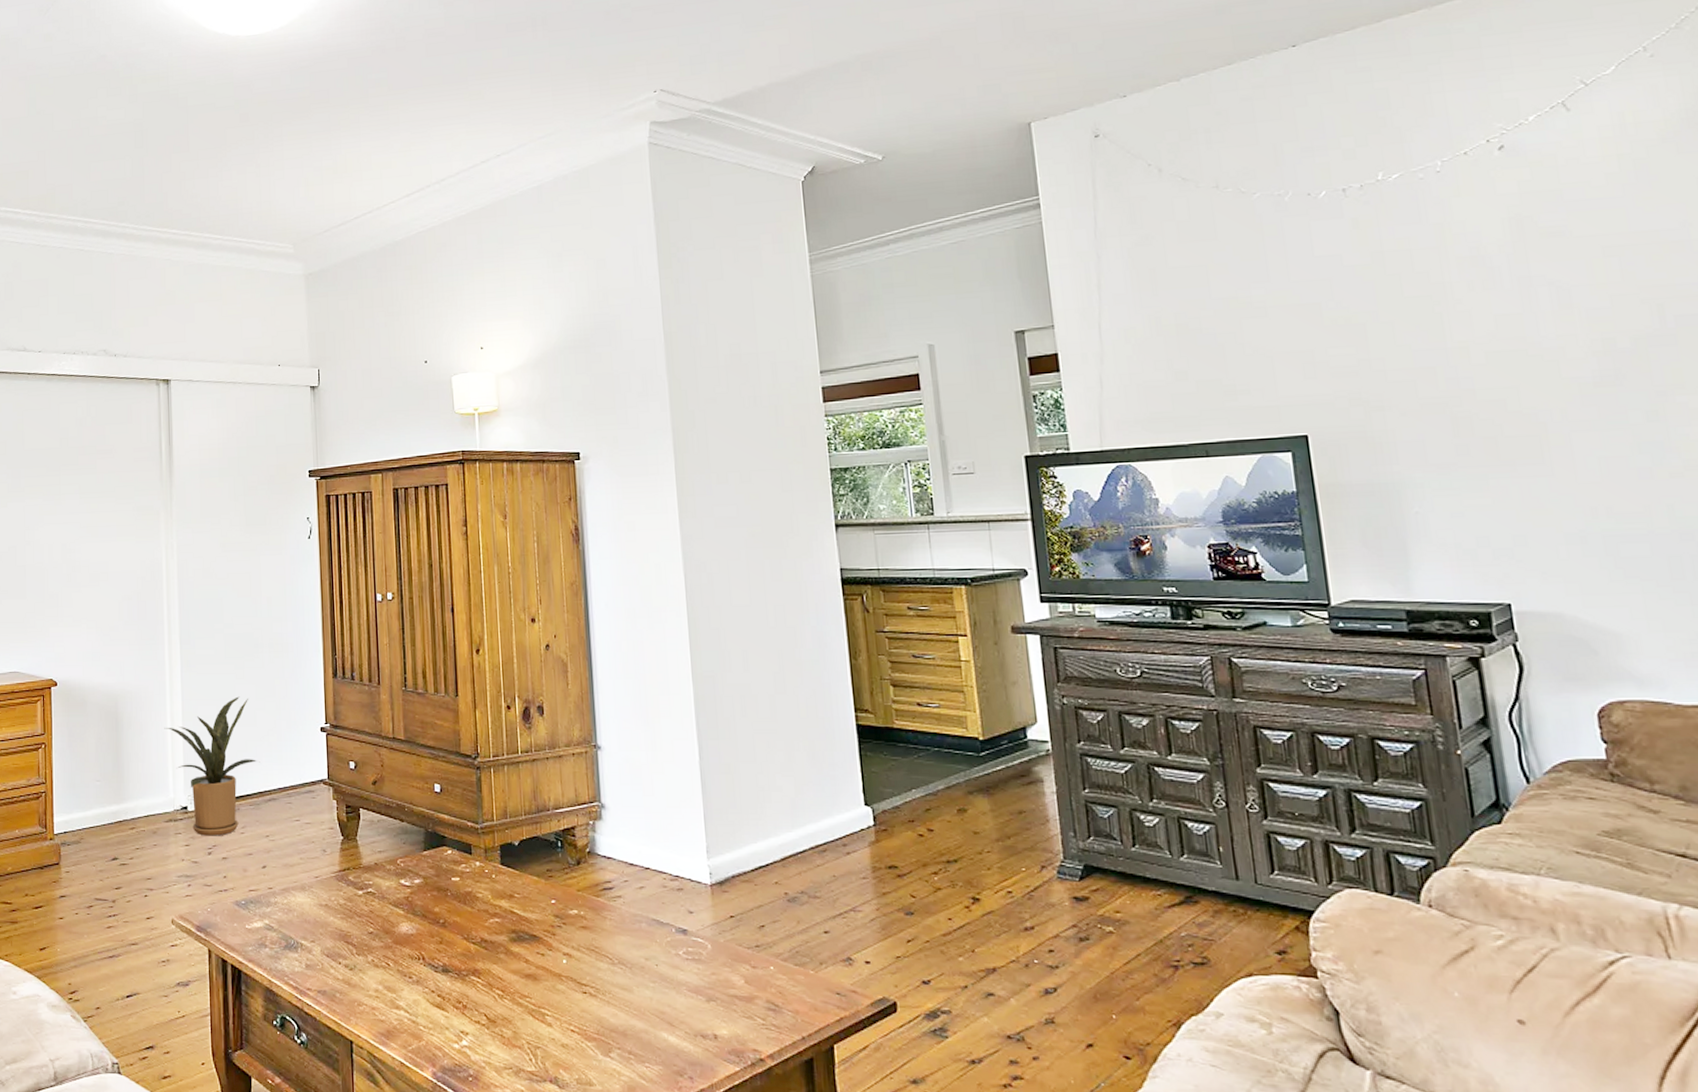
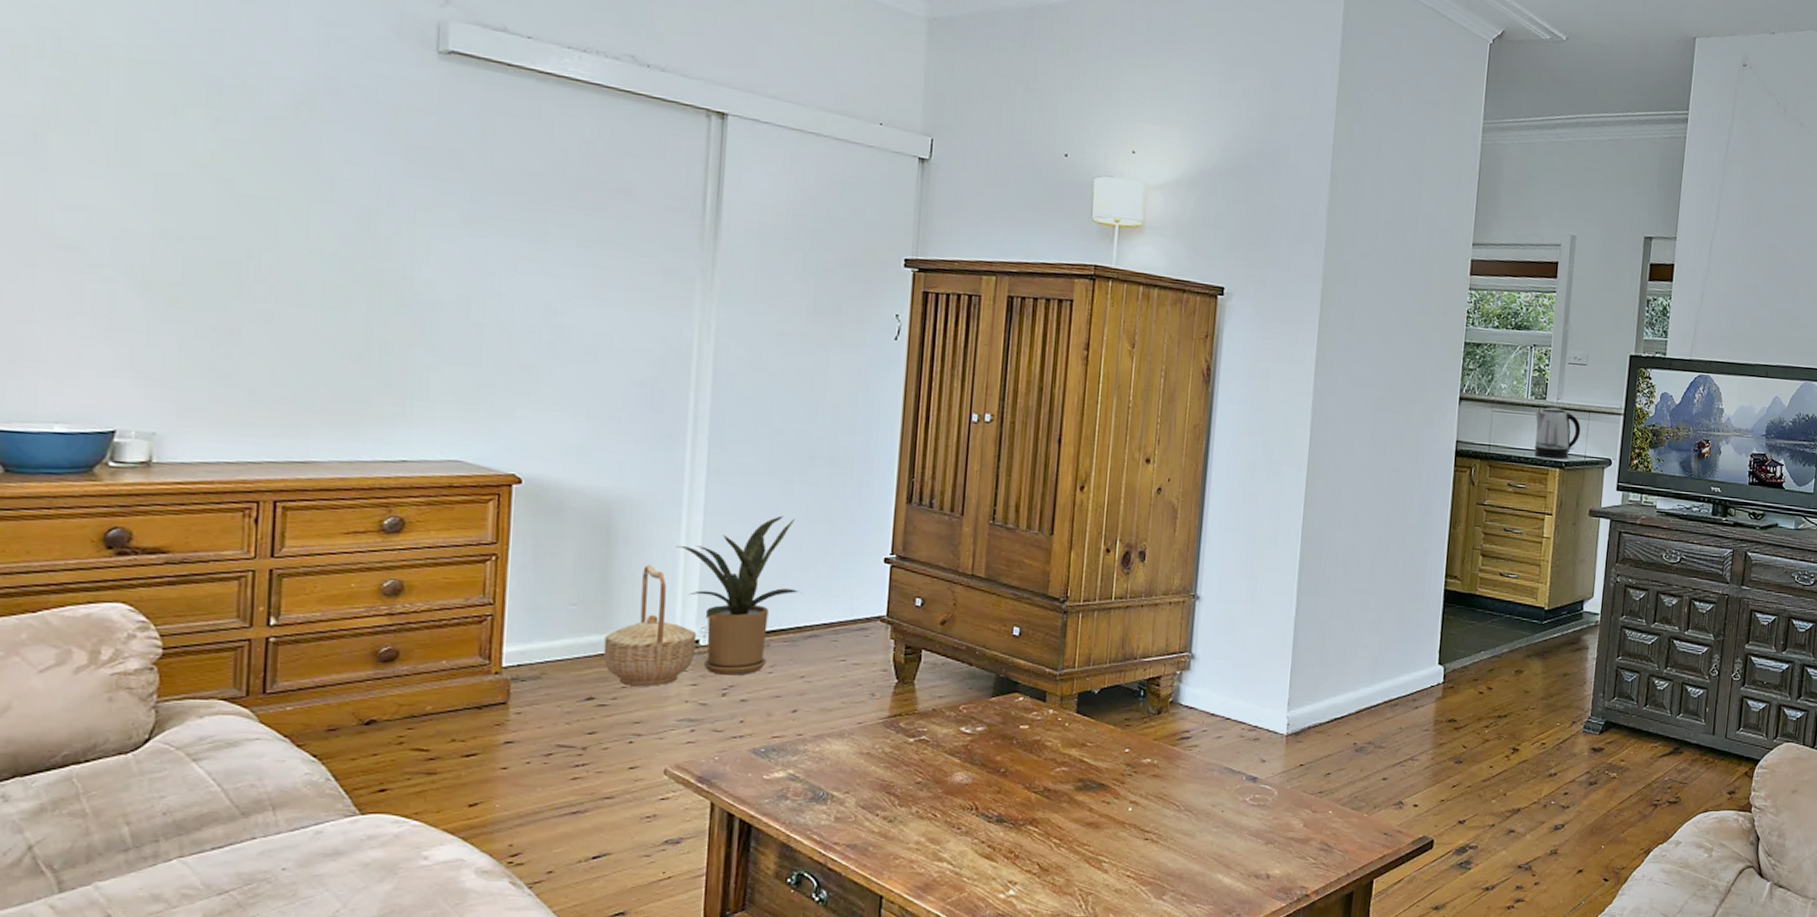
basket: none [121,745,186,847] -> present [603,565,697,686]
kettle: none [925,522,983,577] -> present [1534,407,1581,460]

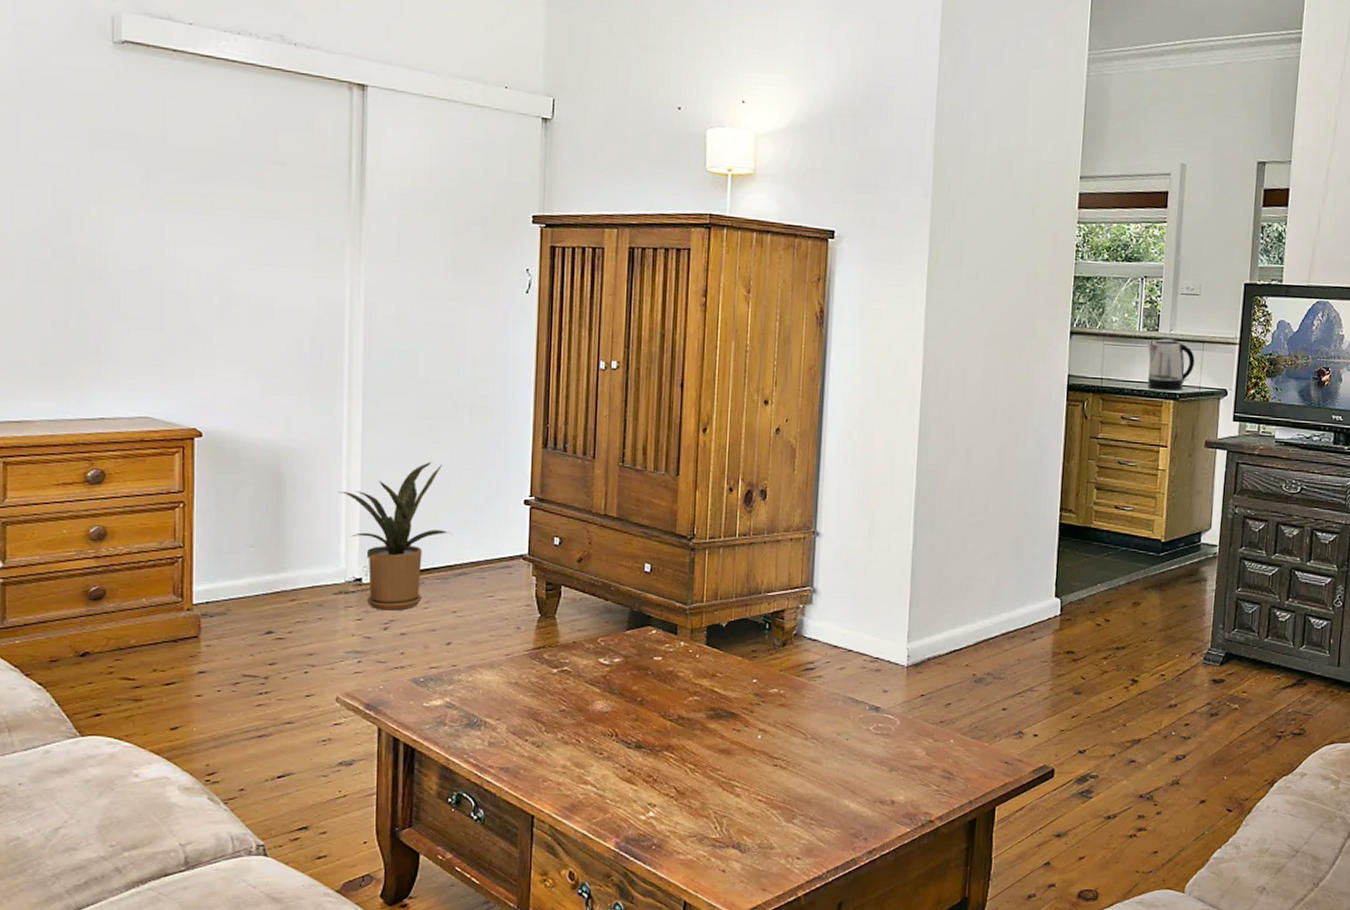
basket: present [603,565,697,686] -> none [279,509,360,621]

